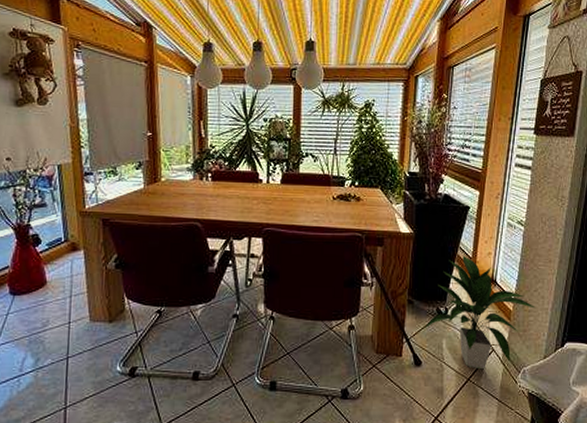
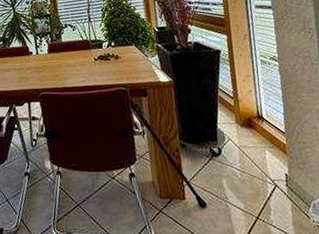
indoor plant: present [424,255,536,370] -> none [201,95,310,207]

